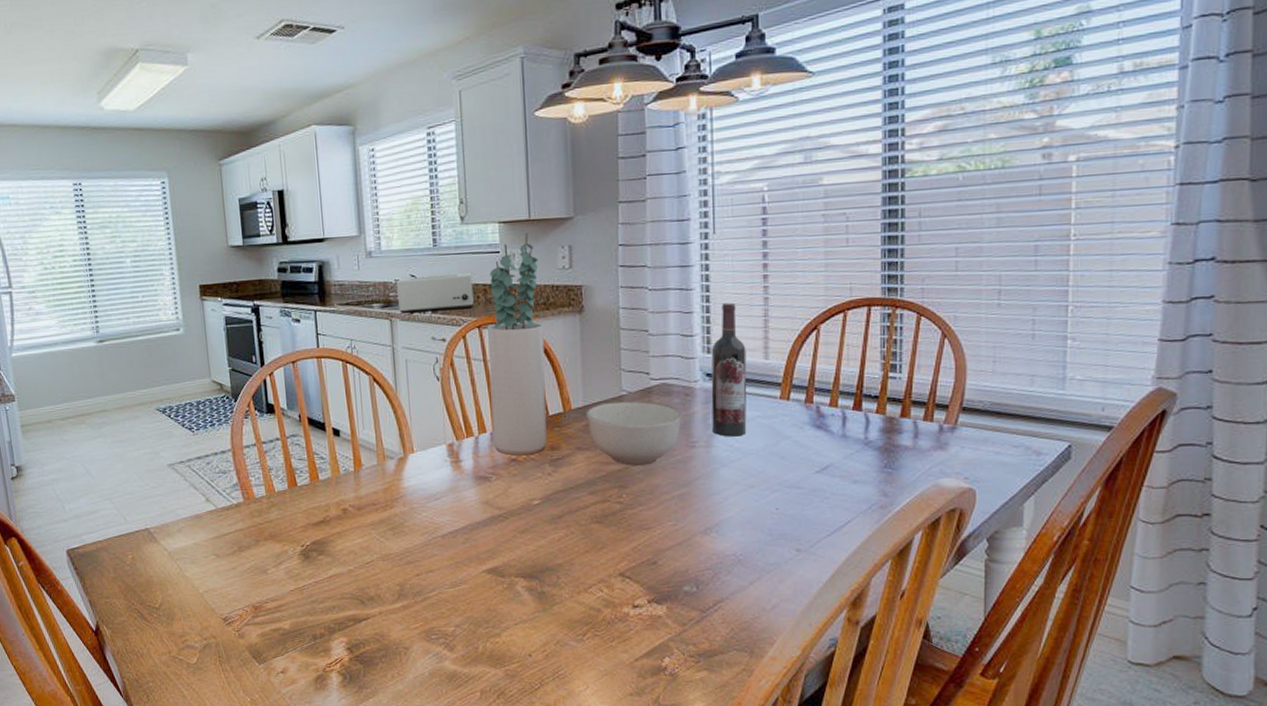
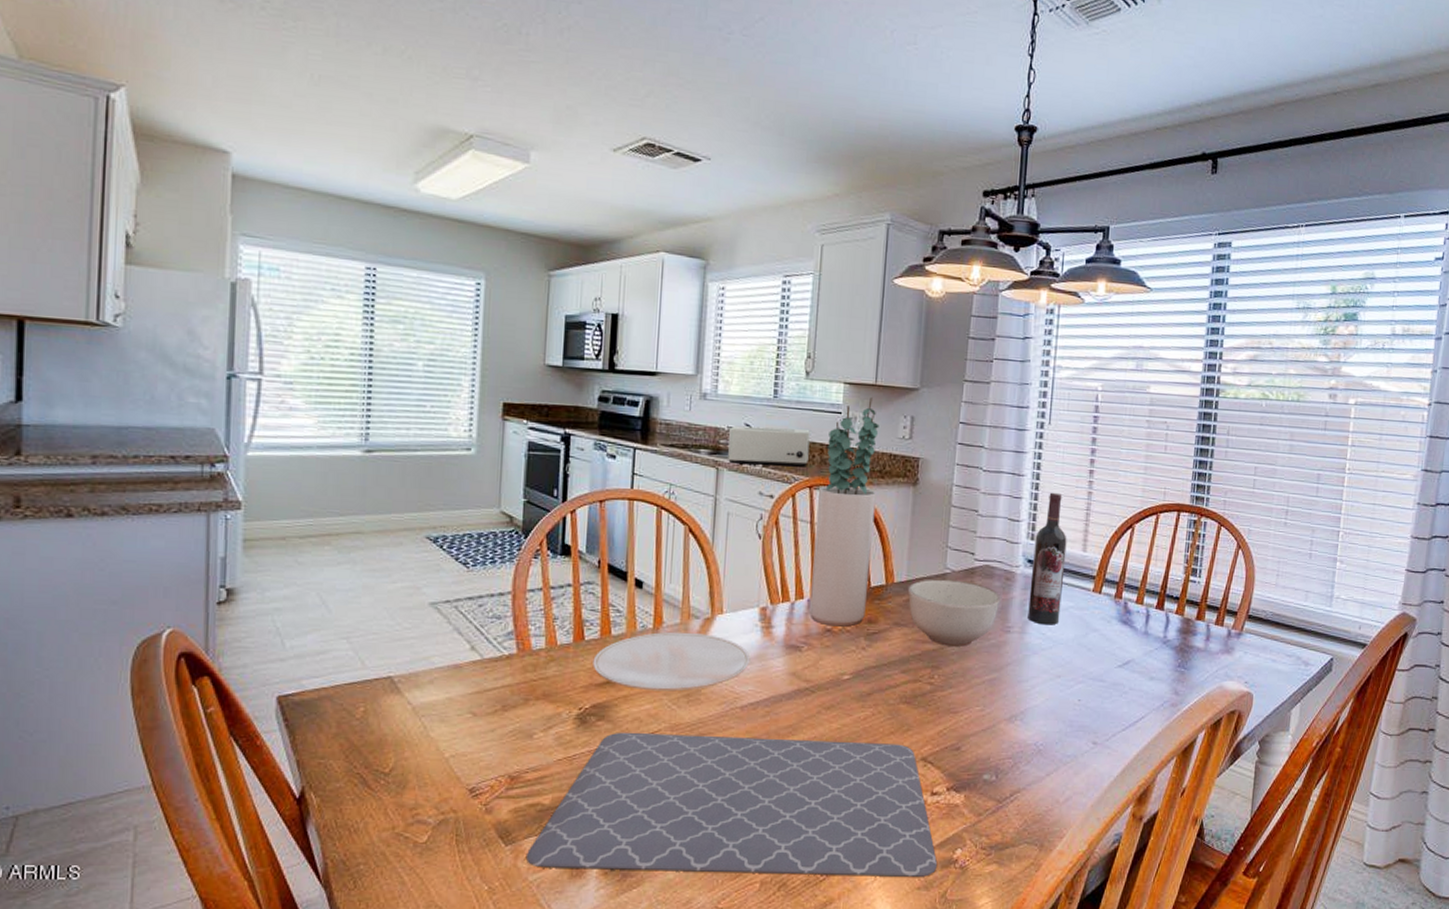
placemat: none [277,561,647,685] -> present [527,732,938,878]
plate: none [307,472,445,527] -> present [593,632,750,692]

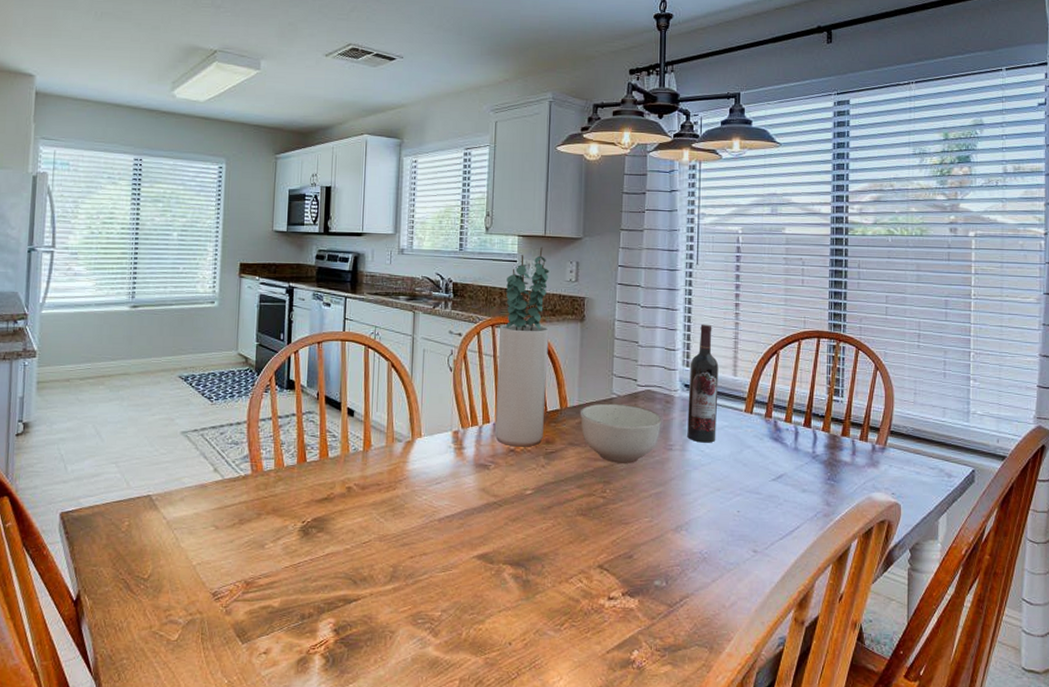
placemat: present [527,732,938,878] -> none [260,542,617,677]
plate: present [593,632,750,692] -> none [313,453,446,506]
toaster: present [728,425,813,467] -> none [422,275,493,309]

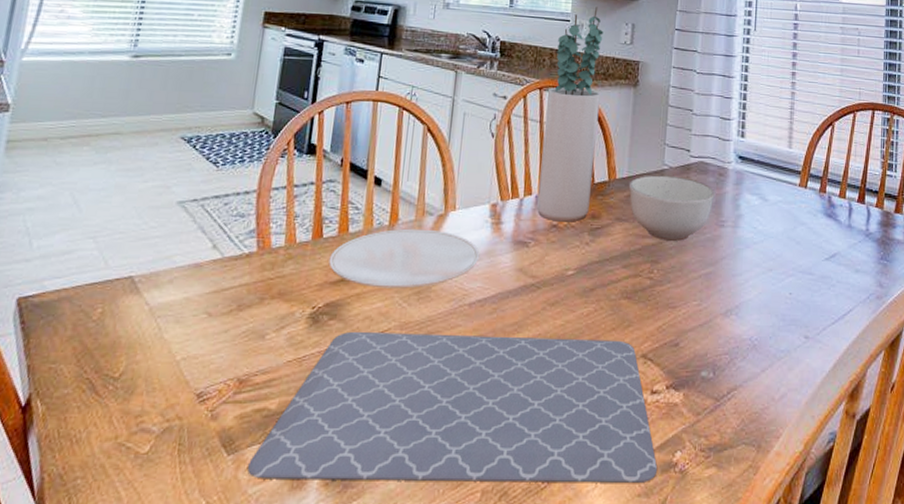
placemat: none [260,542,617,677] -> present [248,331,658,484]
plate: none [313,453,446,506] -> present [329,228,480,289]
wine bottle: present [687,324,719,443] -> none [740,92,774,219]

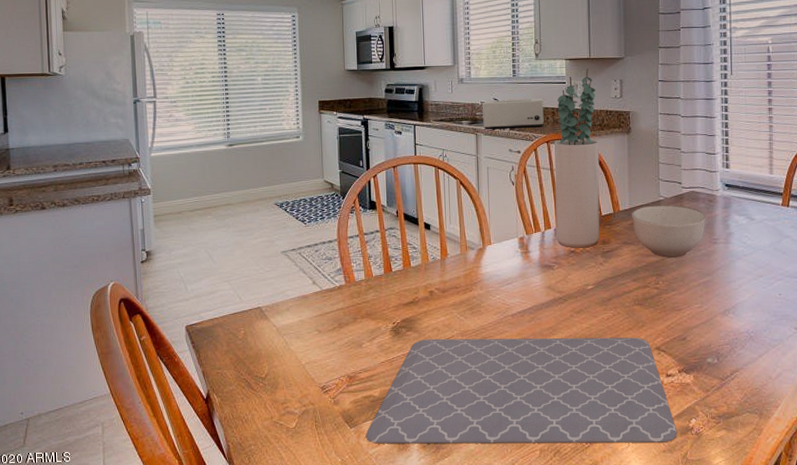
plate: present [329,228,480,289] -> none [399,260,515,307]
toaster: none [466,32,543,70] -> present [482,98,546,130]

